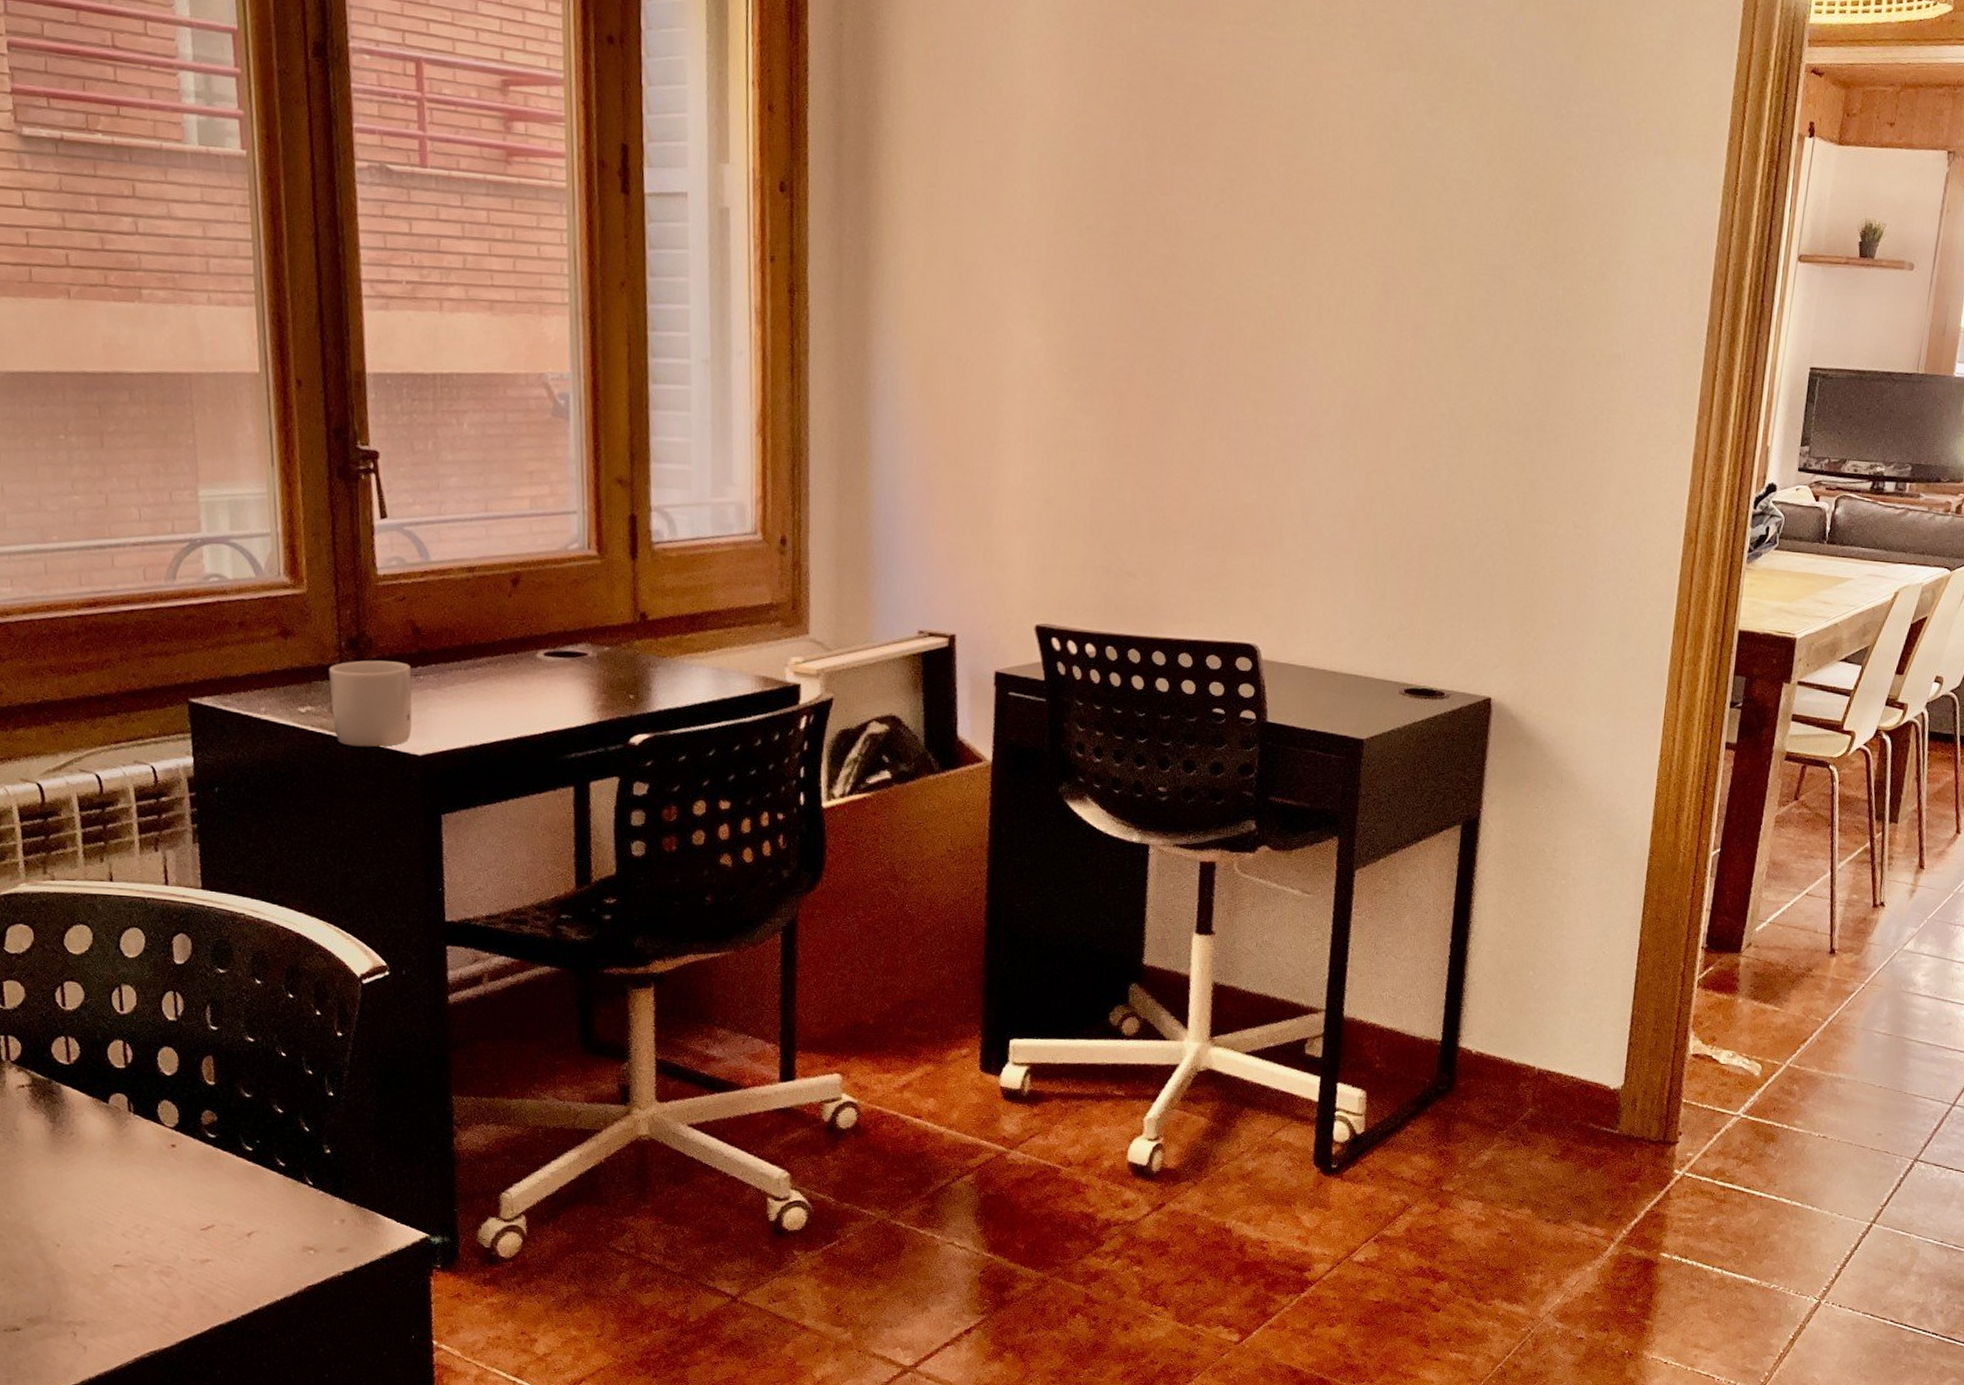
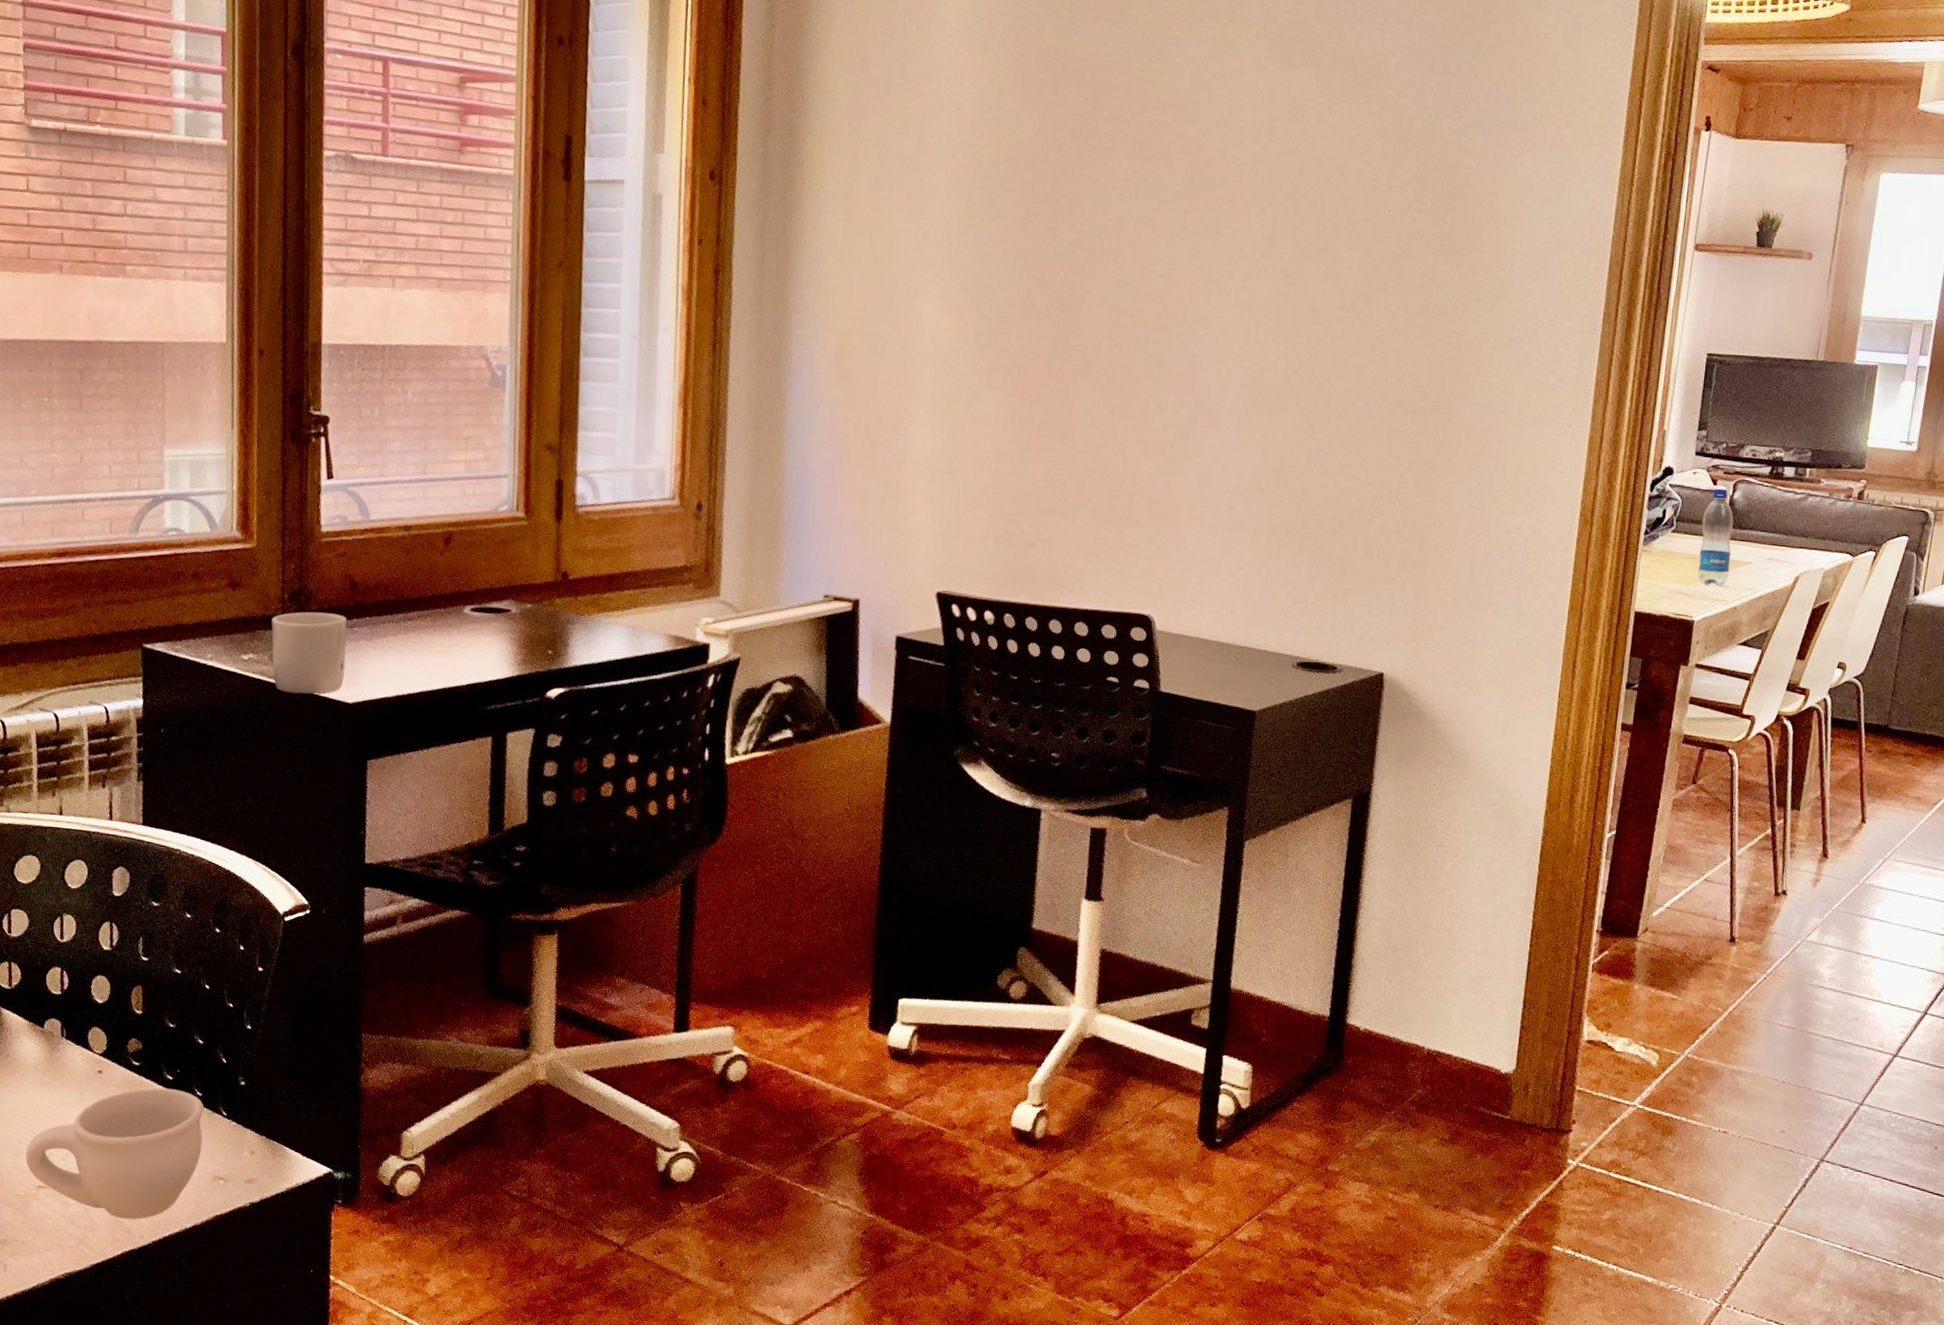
cup: none [99,1159,289,1295] -> present [25,1087,205,1220]
bottle: none [1800,504,1836,603] -> present [1698,488,1734,586]

